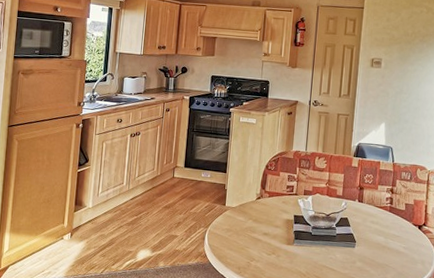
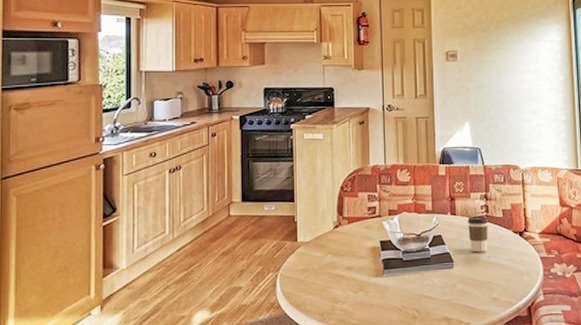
coffee cup: none [372,205,392,238] -> present [468,215,489,253]

